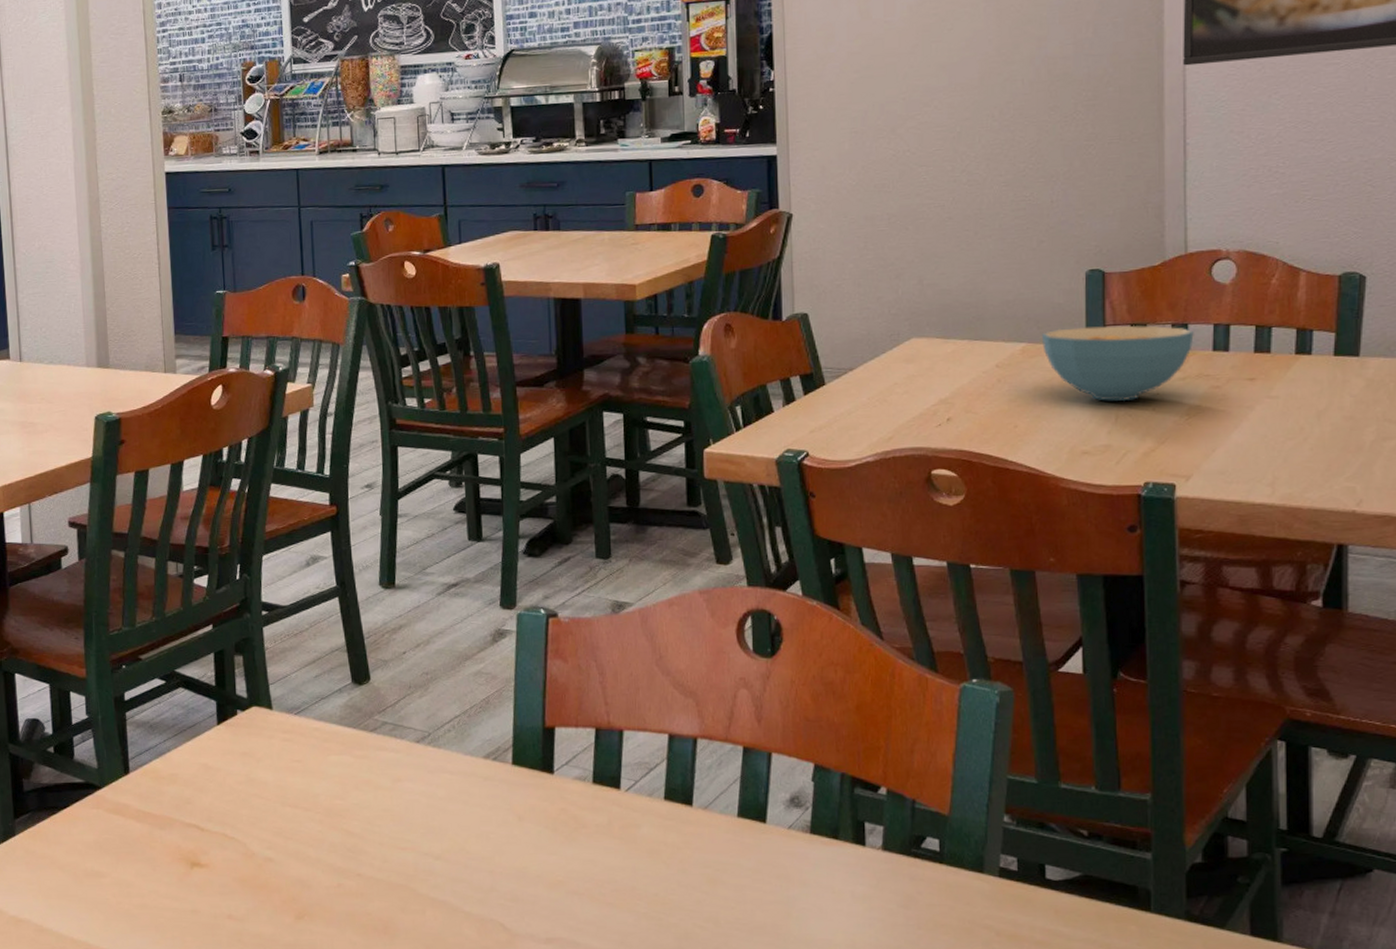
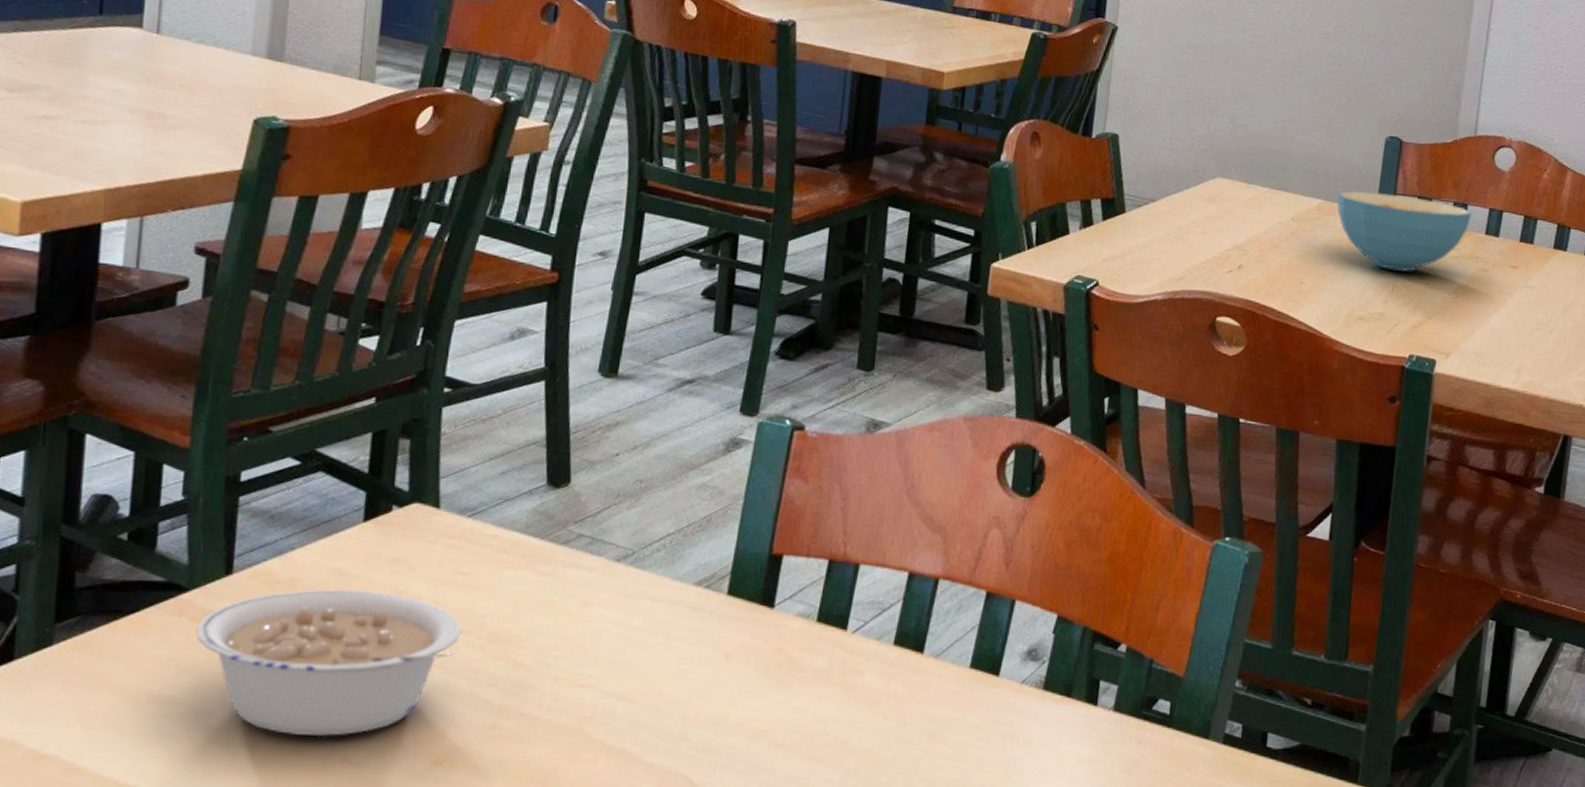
legume: none [110,779,303,899] -> present [196,588,462,737]

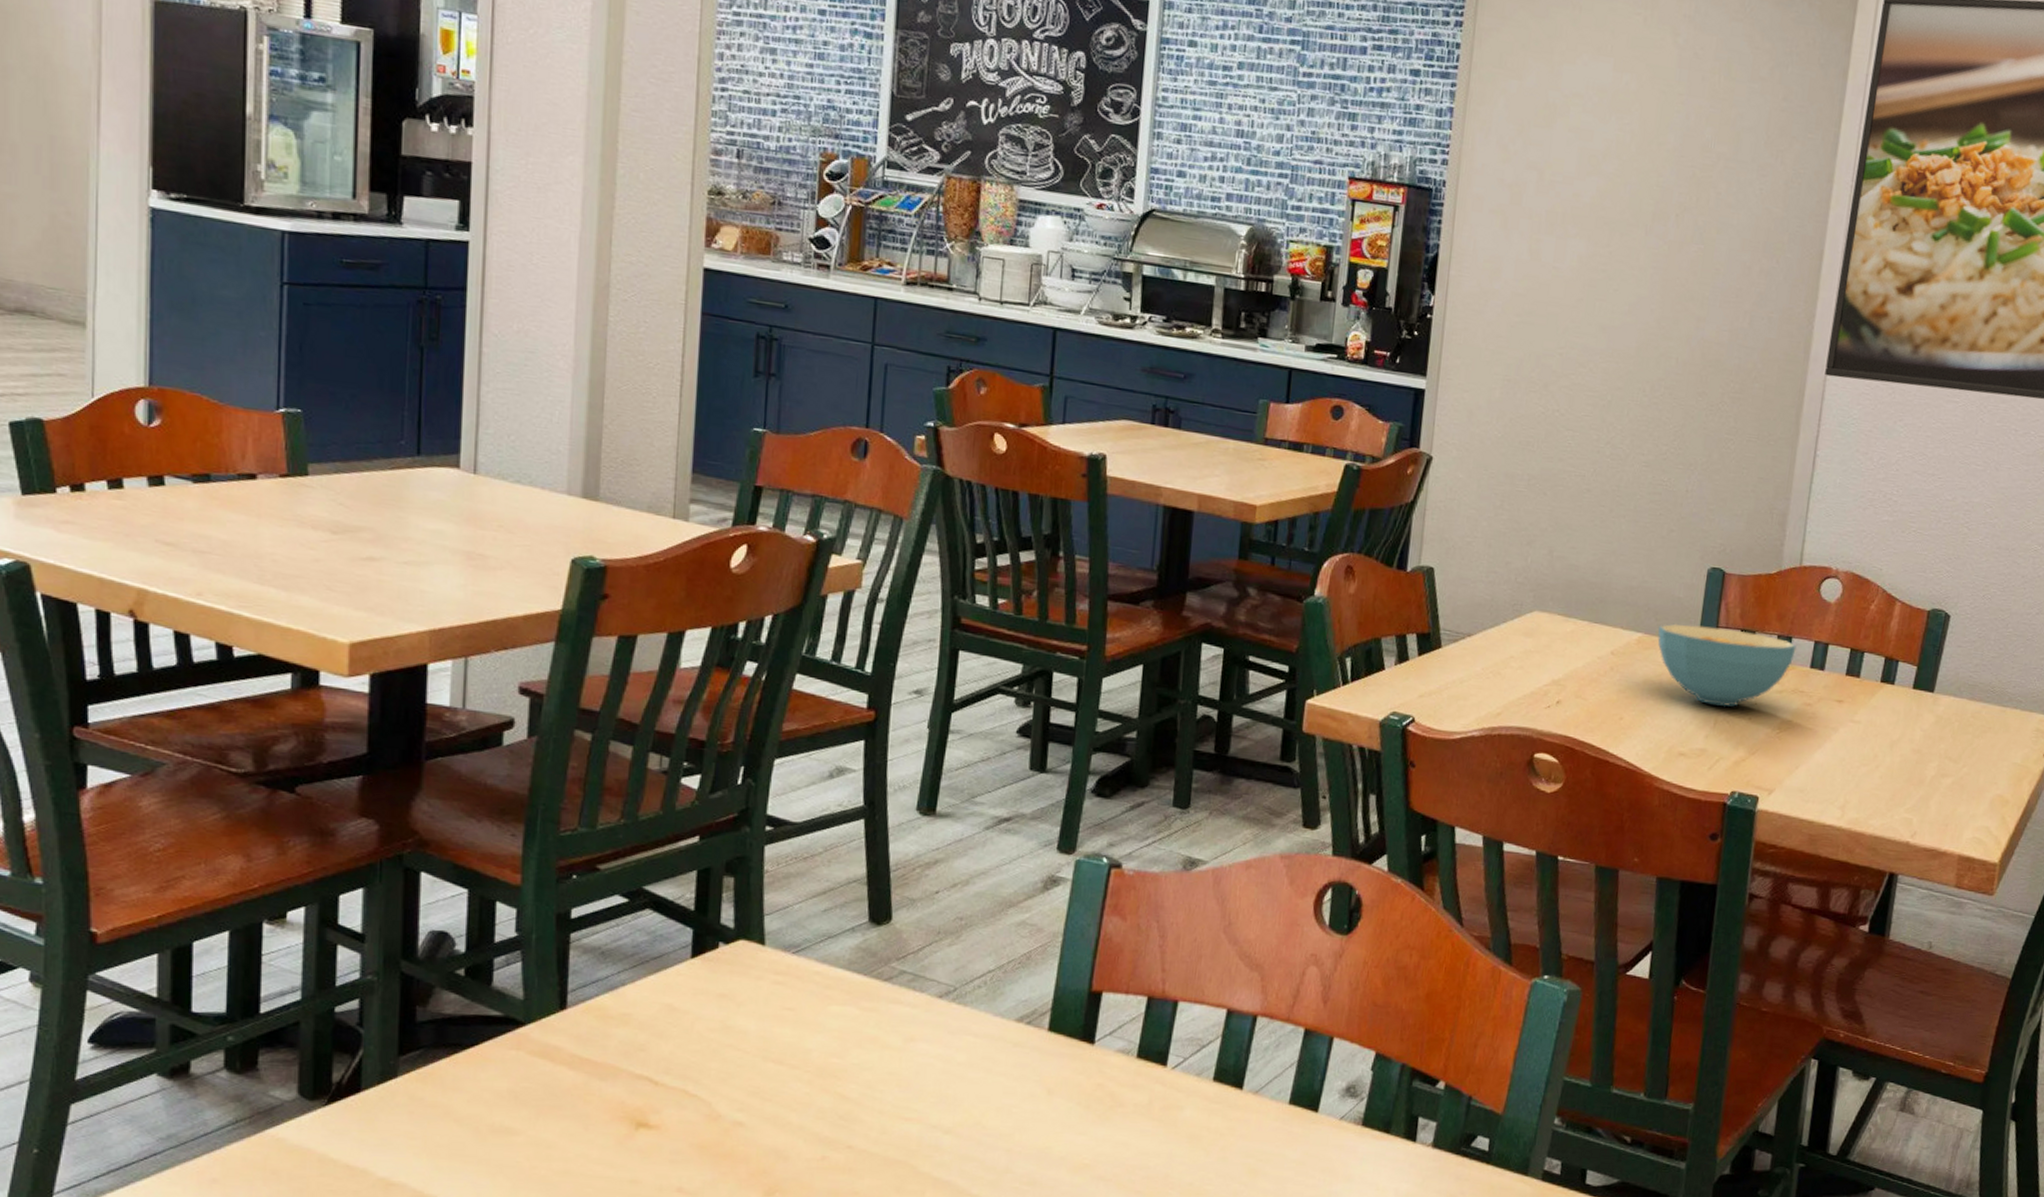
legume: present [196,588,462,737] -> none [534,1023,790,1167]

